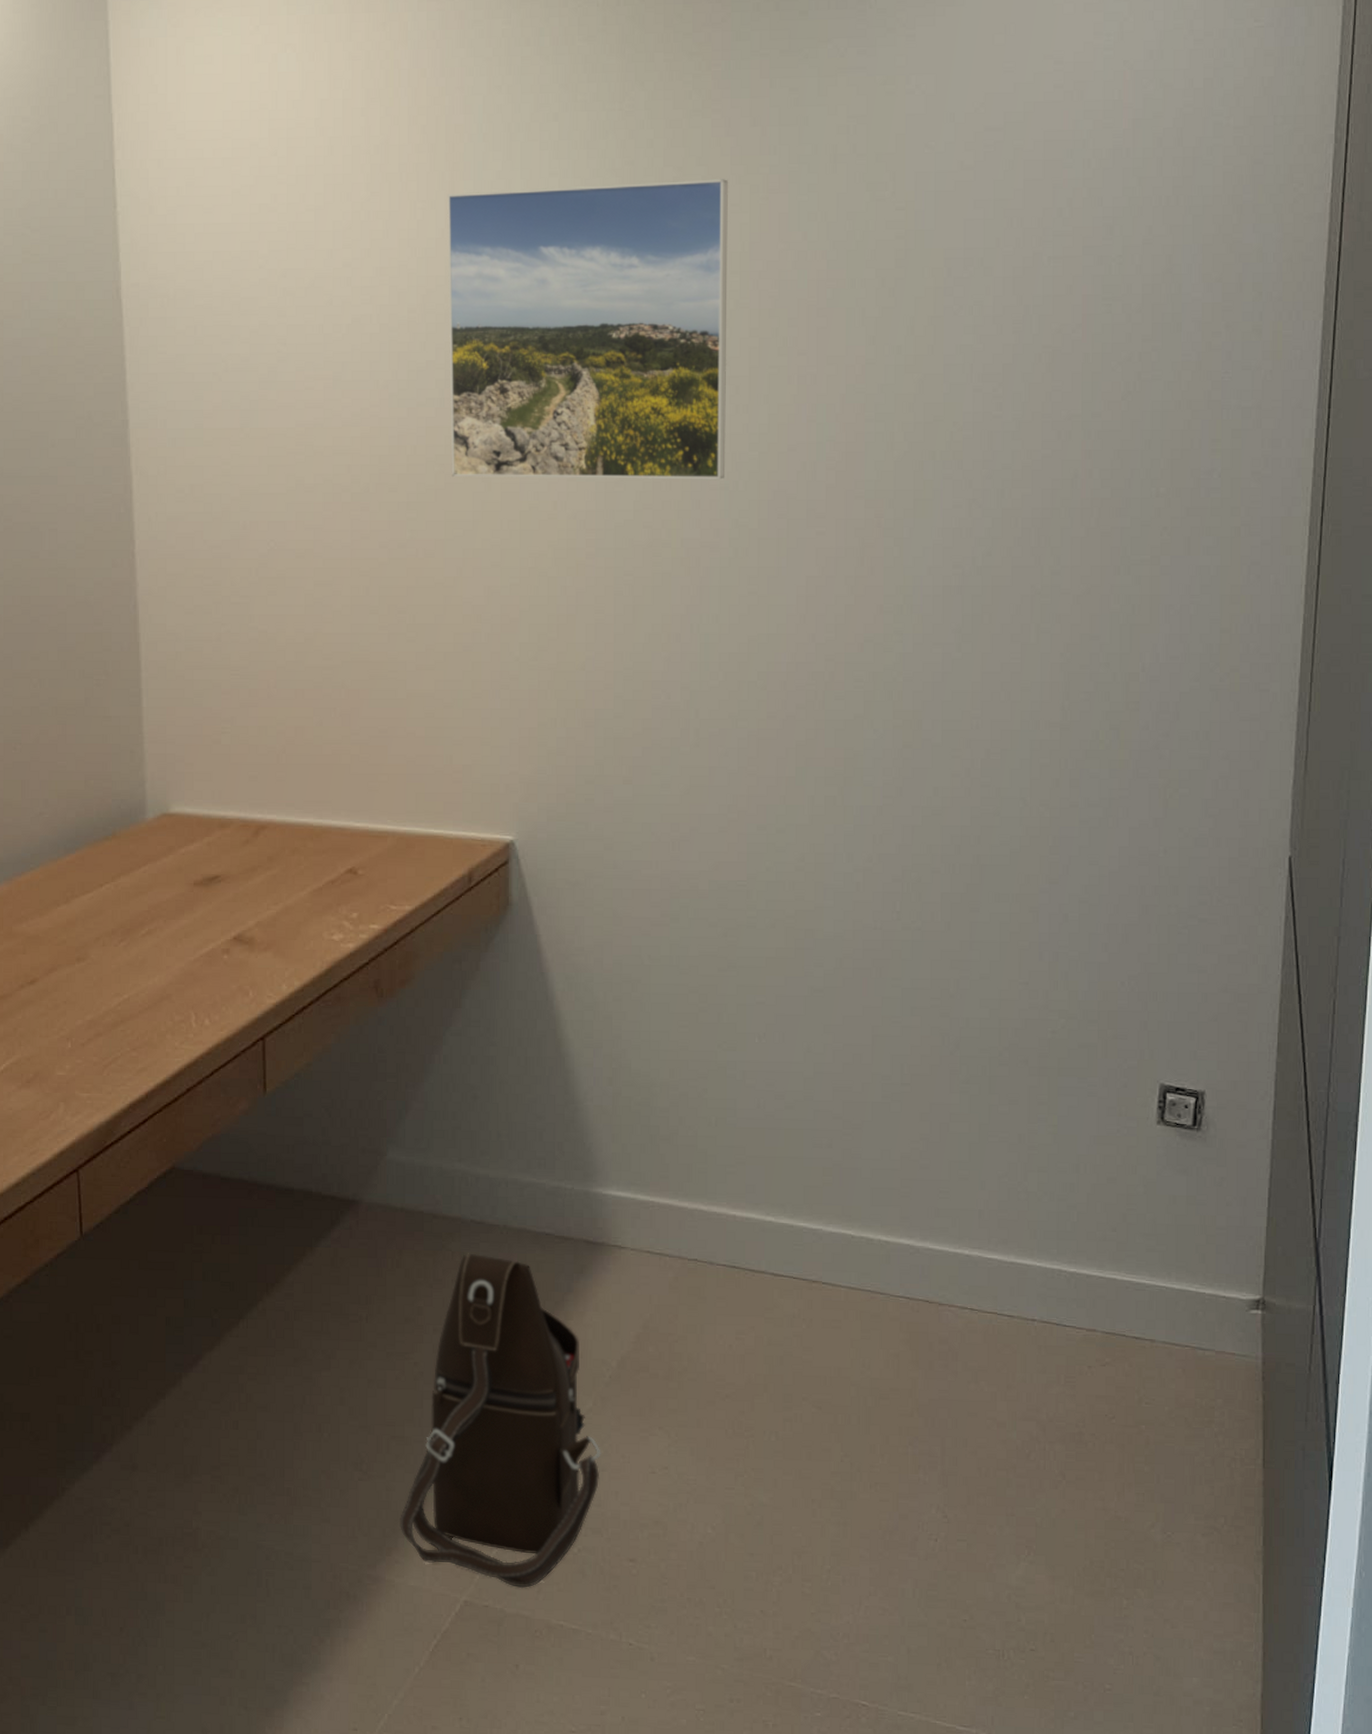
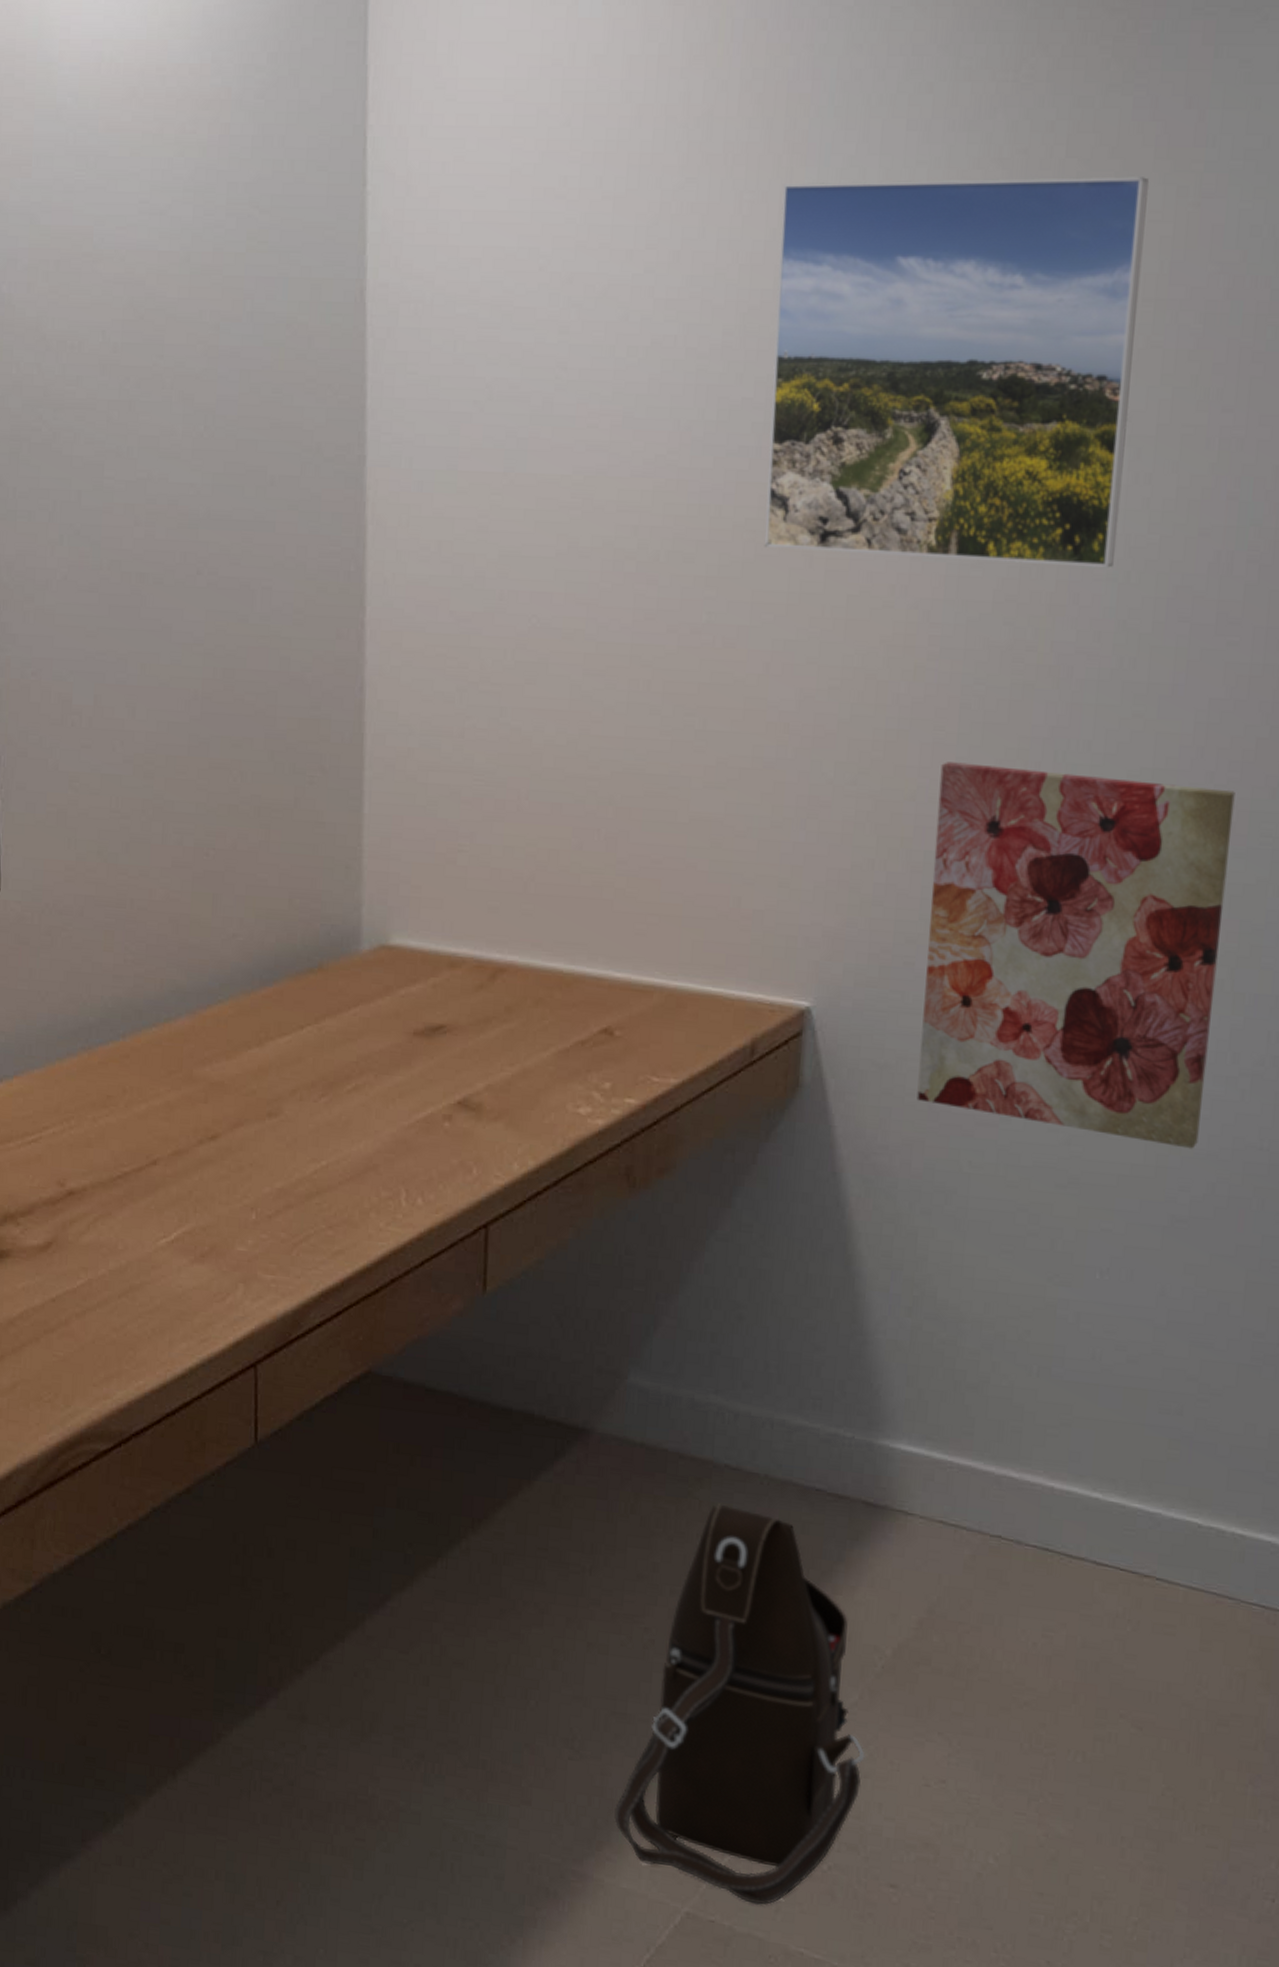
wall art: none [603,638,832,933] -> present [916,762,1235,1149]

